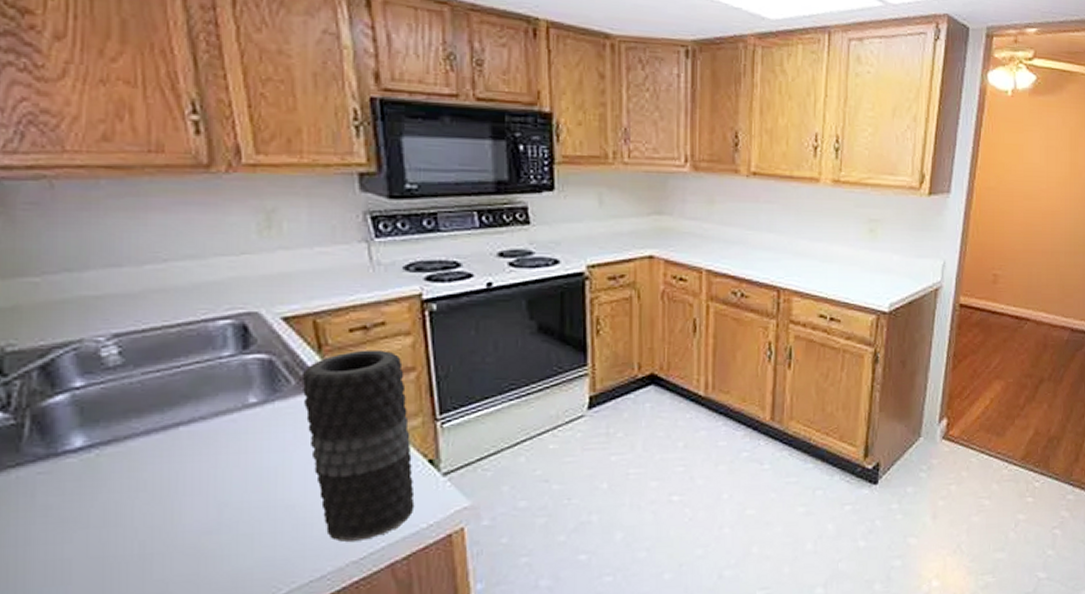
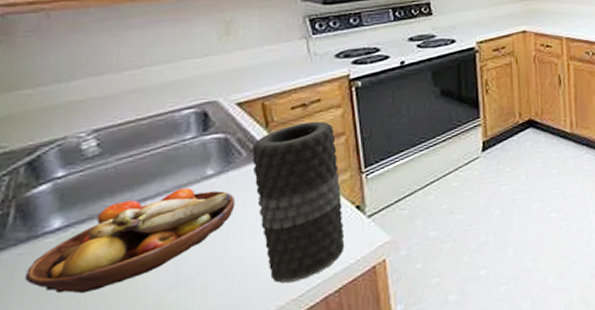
fruit bowl: none [46,416,284,526] -> present [24,187,236,294]

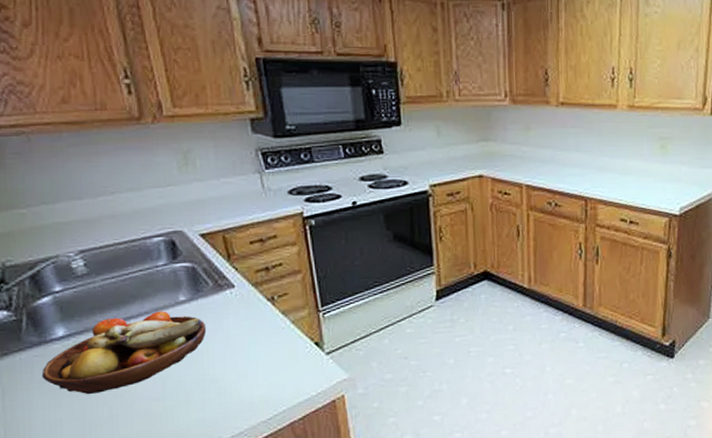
vase: present [251,121,345,284] -> none [217,257,306,407]

